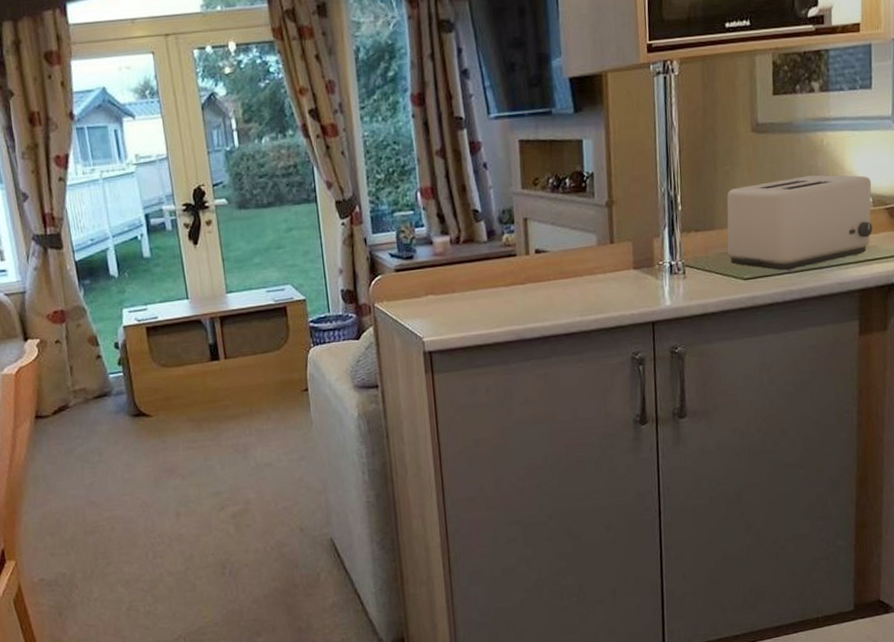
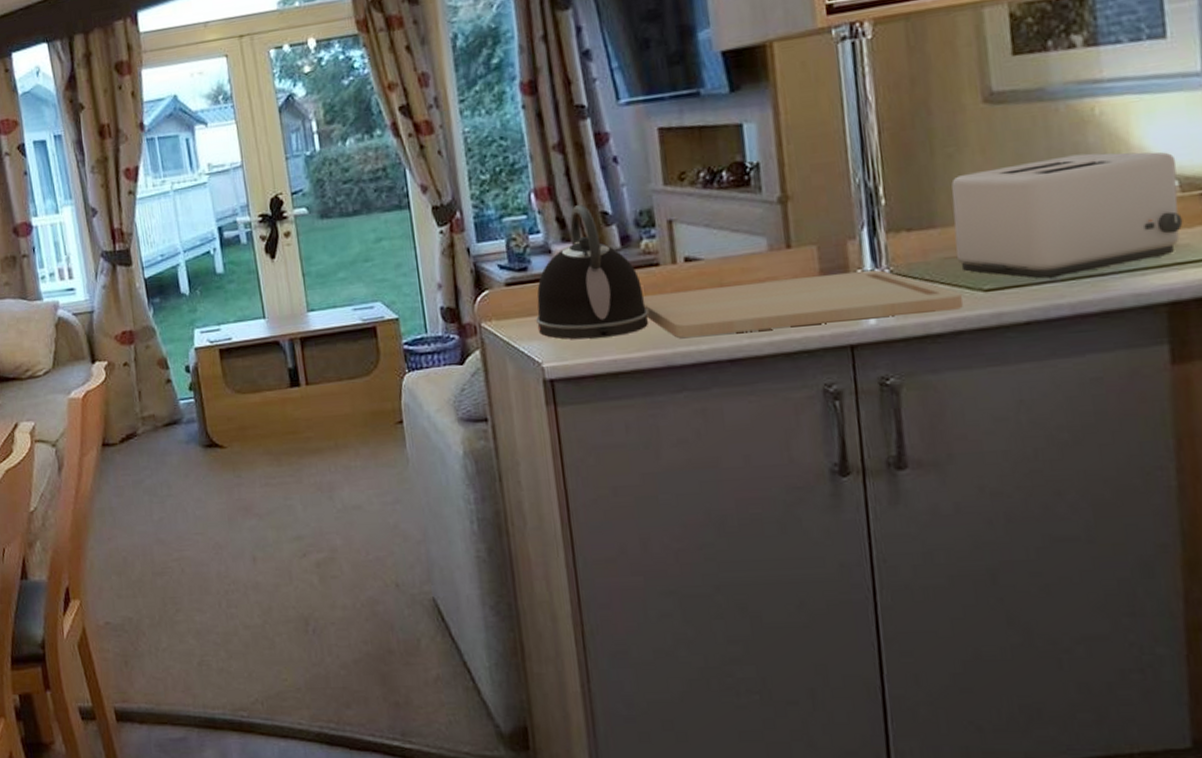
kettle: none [418,202,508,318] -> present [535,204,650,340]
cutting board: none [502,261,730,317] -> present [641,269,963,339]

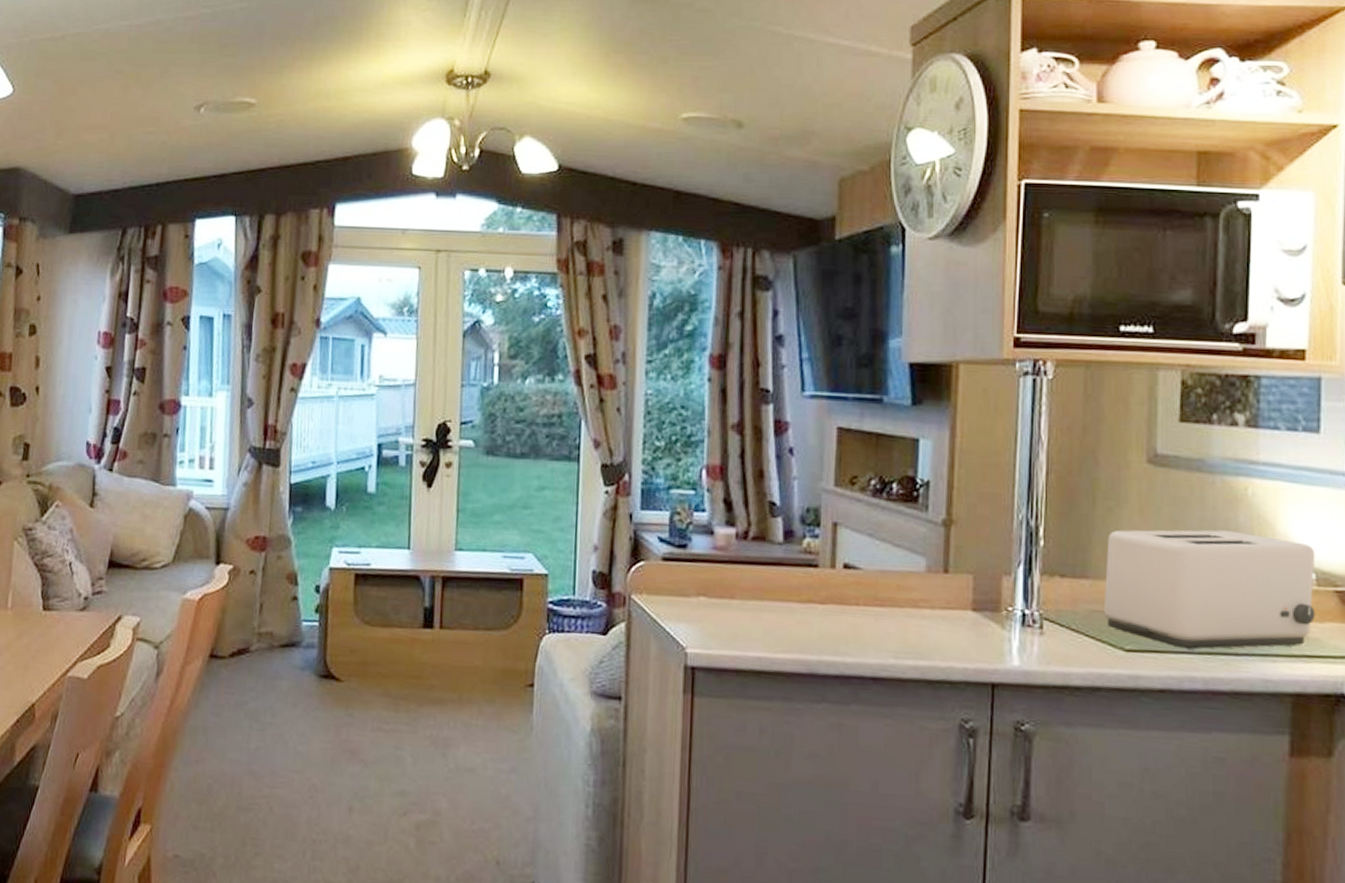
kettle: present [535,204,650,340] -> none [686,489,802,633]
cutting board: present [641,269,963,339] -> none [796,595,1105,665]

